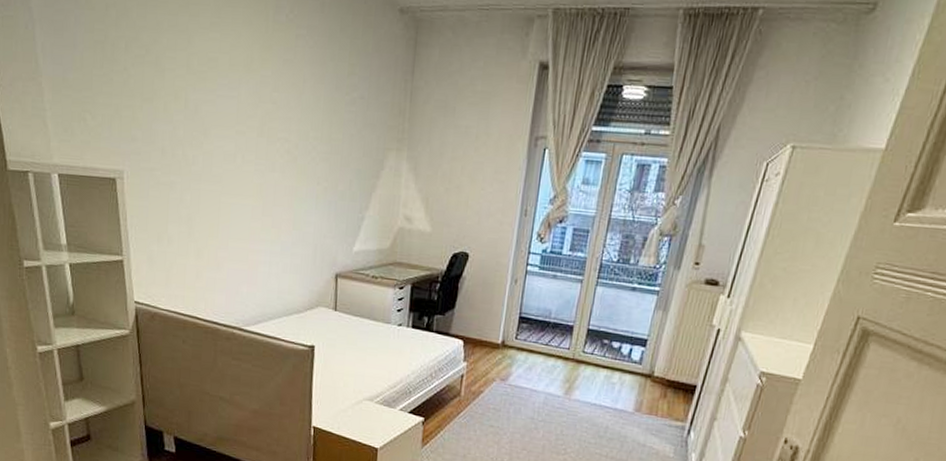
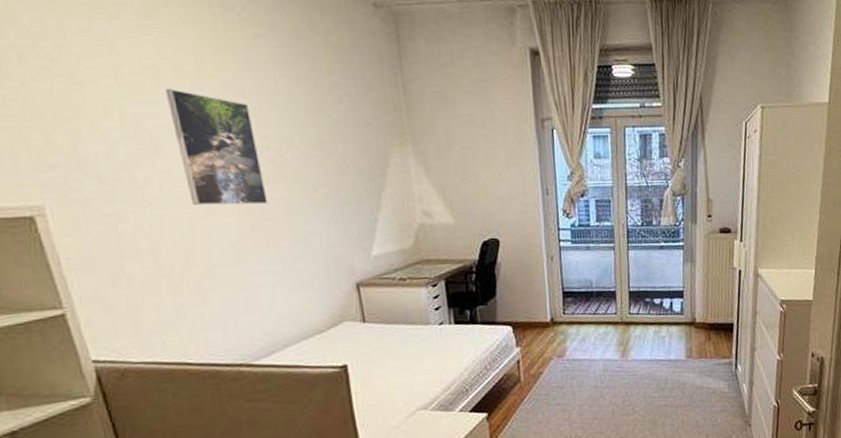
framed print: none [220,80,280,191] -> present [164,89,268,206]

